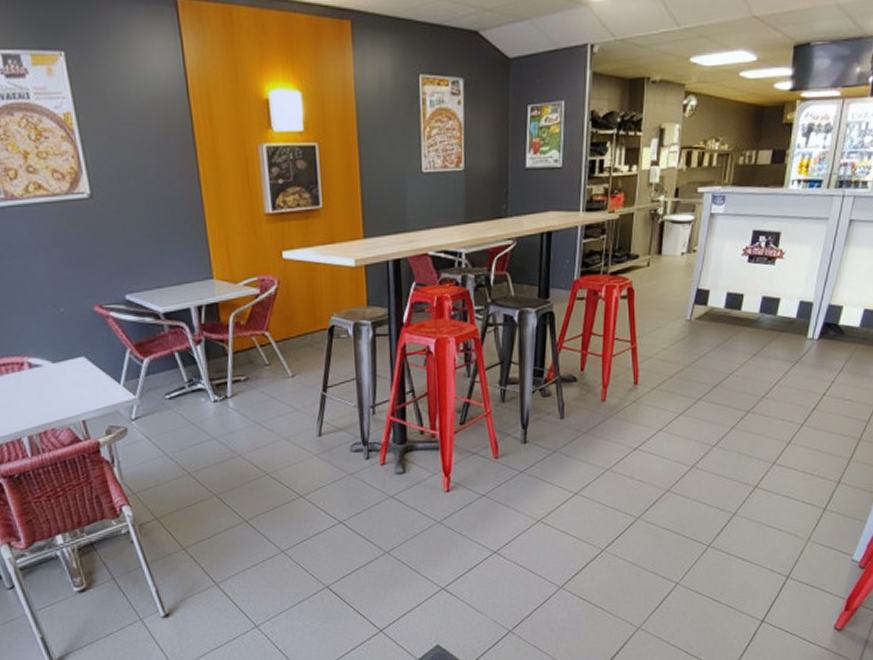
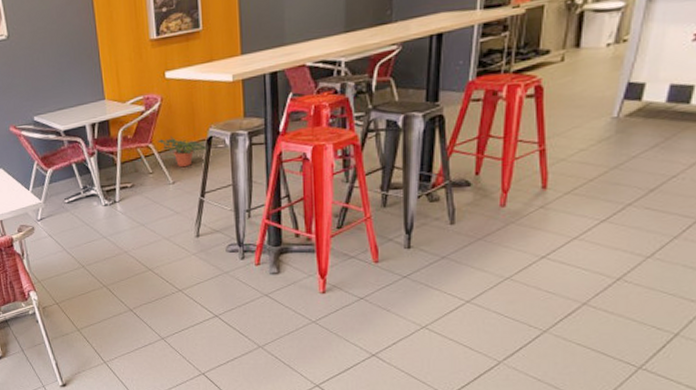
potted plant: none [275,323,329,359] -> present [158,136,207,168]

